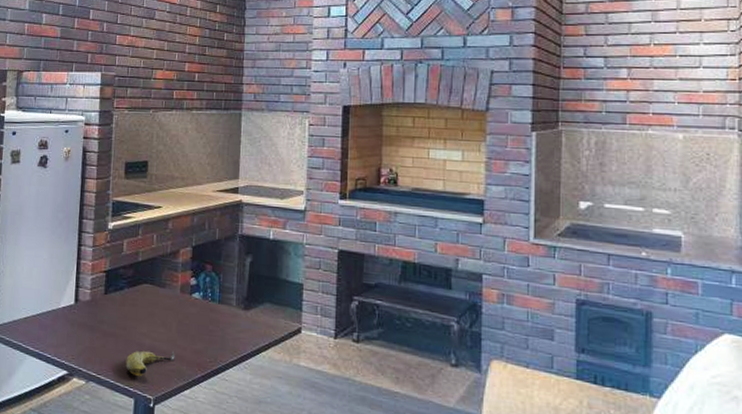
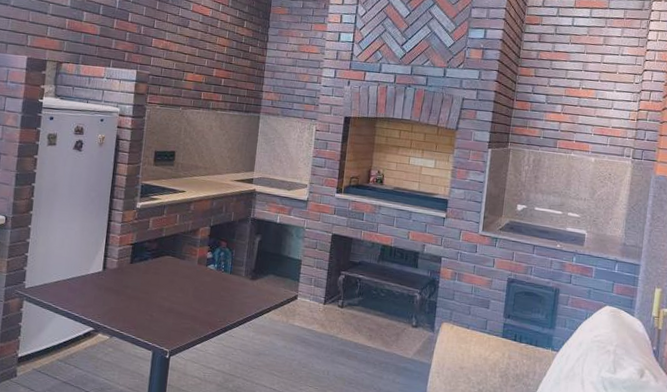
fruit: present [125,350,175,377] -> none [146,311,190,333]

